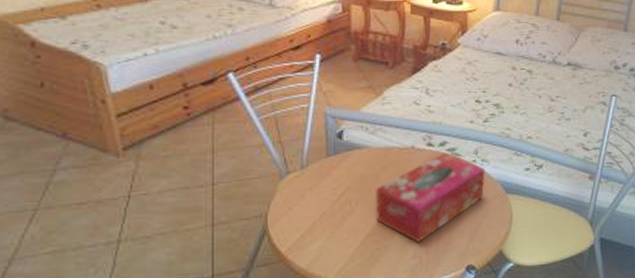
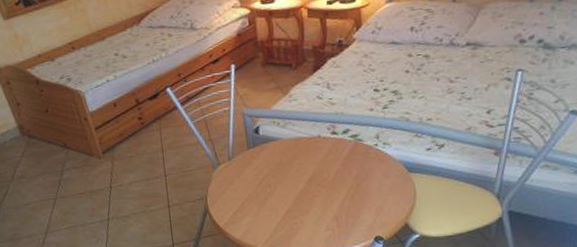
tissue box: present [375,152,486,242] -> none [289,139,388,217]

